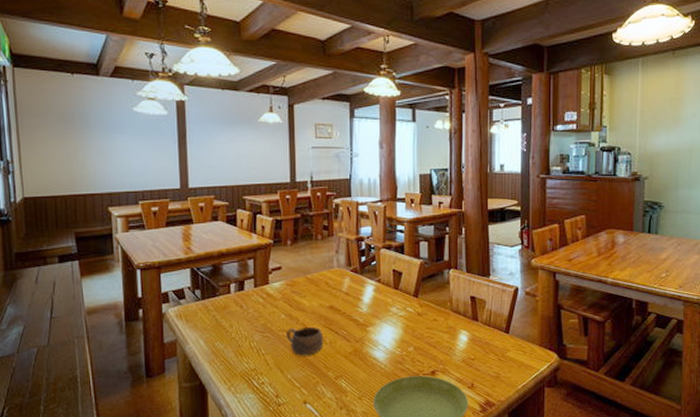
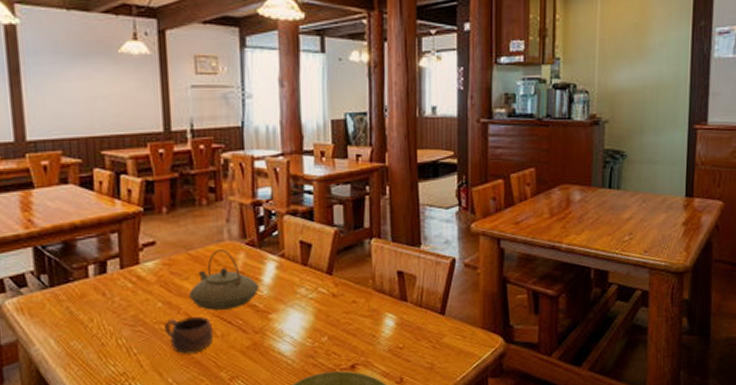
teapot: none [305,275,360,322] -> present [188,249,259,310]

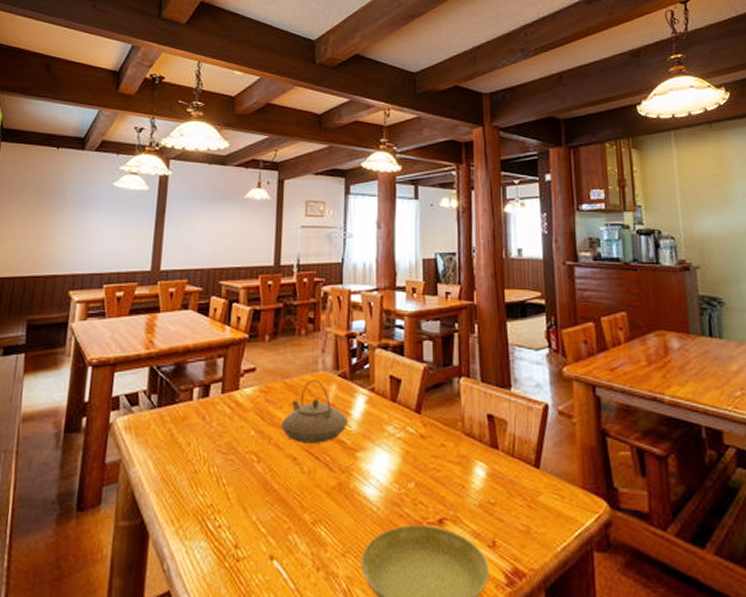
cup: present [163,317,214,354] -> none [254,449,301,489]

